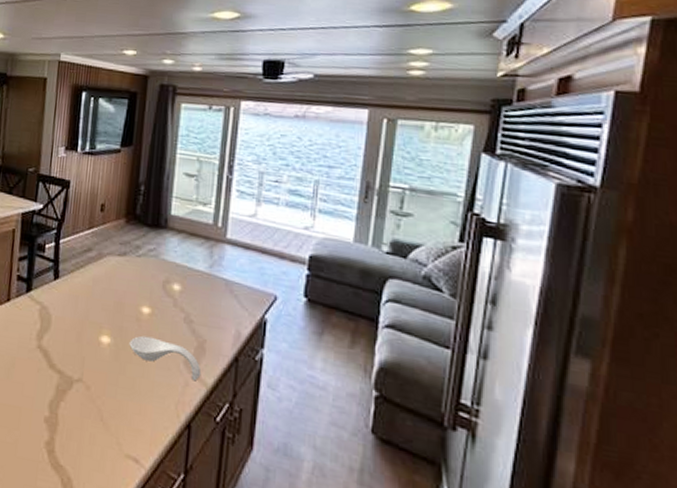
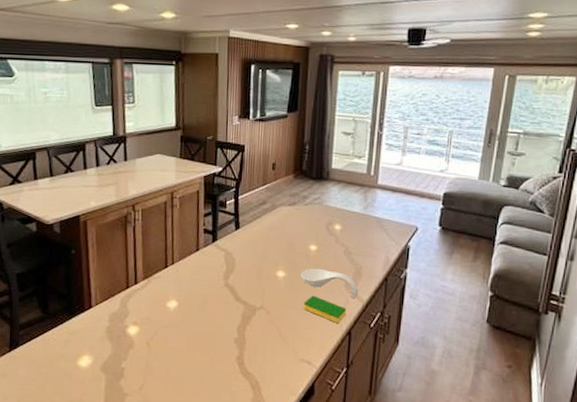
dish sponge: none [131,371,186,411] -> present [303,295,347,323]

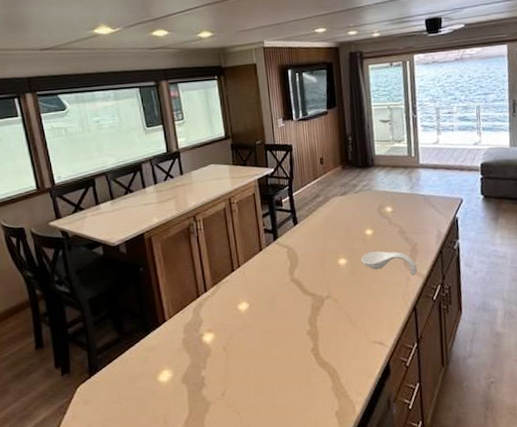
dish sponge: present [303,295,347,323] -> none [368,277,409,301]

